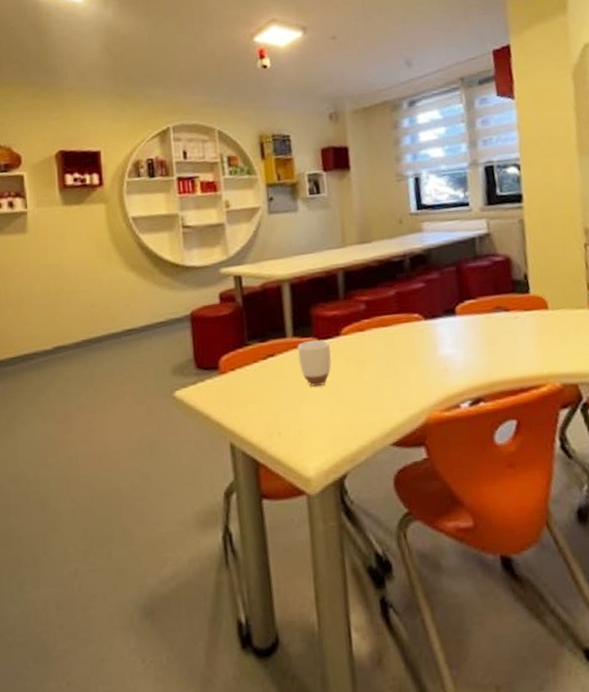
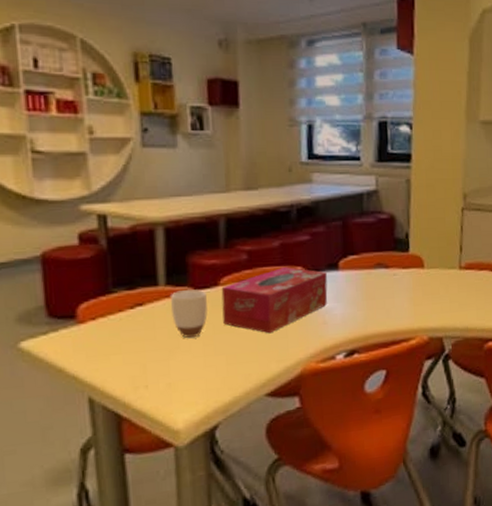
tissue box: none [343,315,447,382] -> present [221,267,328,334]

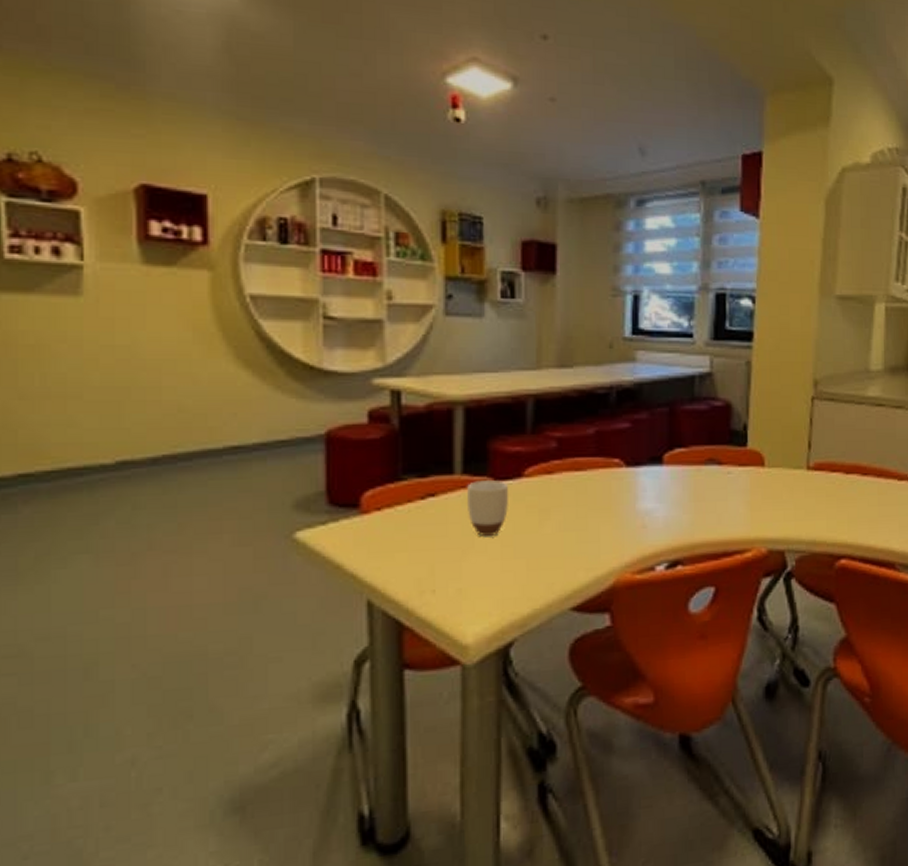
tissue box: present [221,267,328,334] -> none [525,459,649,536]

